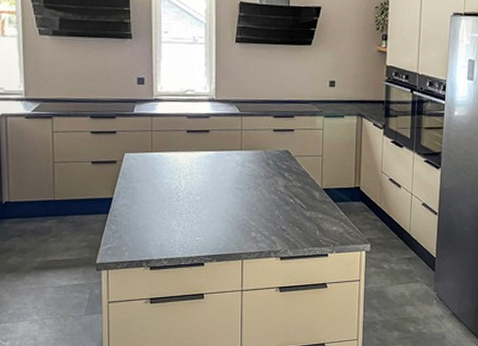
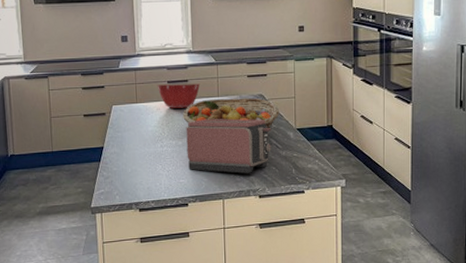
mixing bowl: none [175,133,222,160] -> present [157,83,200,108]
fruit basket: none [202,152,306,188] -> present [183,98,280,129]
toaster: none [205,174,296,233] -> present [186,119,271,173]

